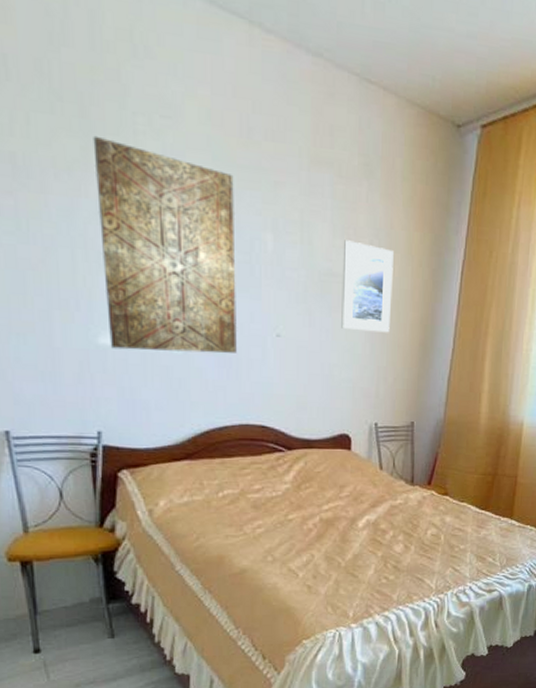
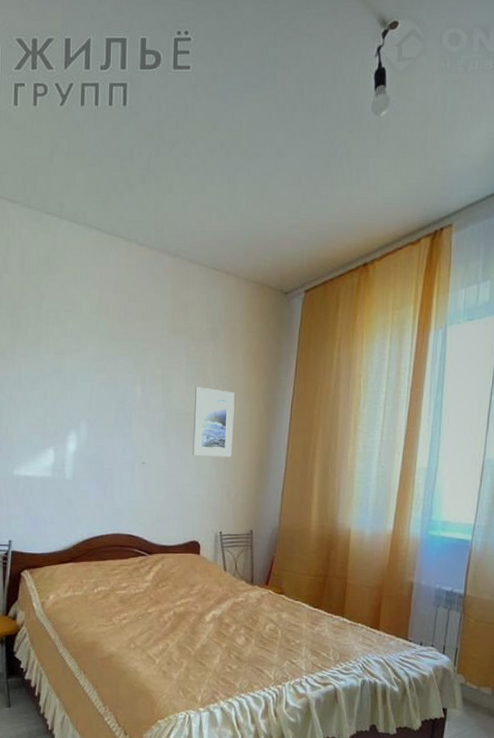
wall art: present [93,135,237,354] -> none [19,329,114,479]

